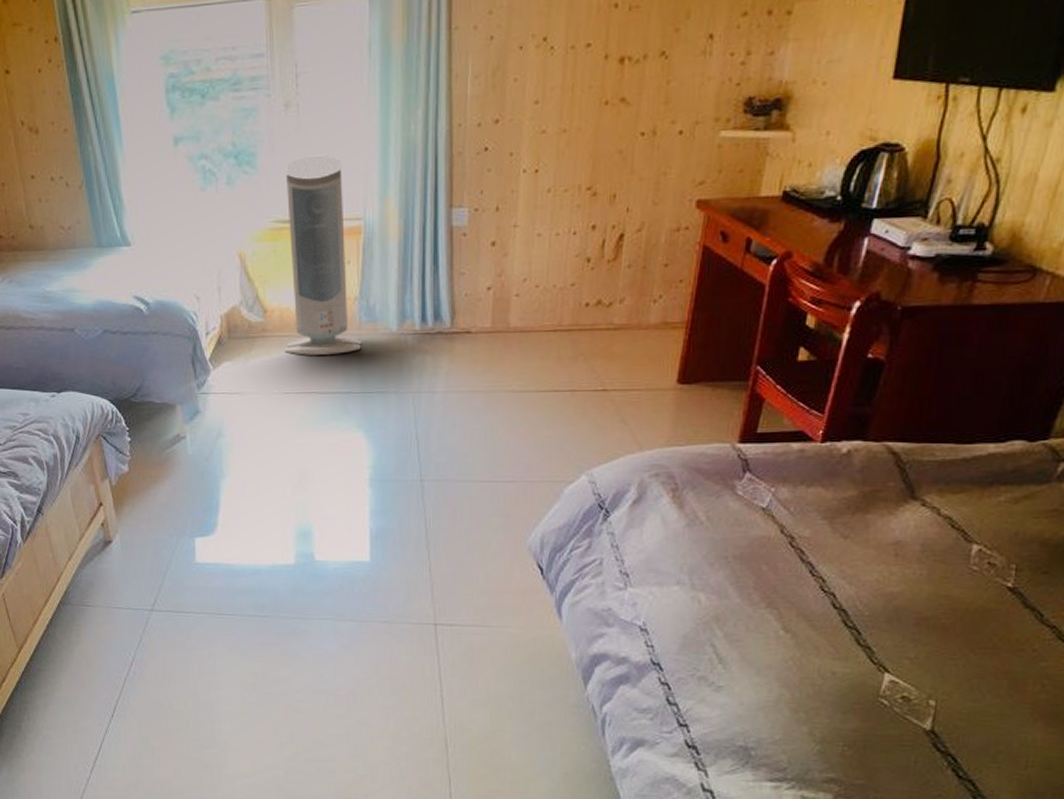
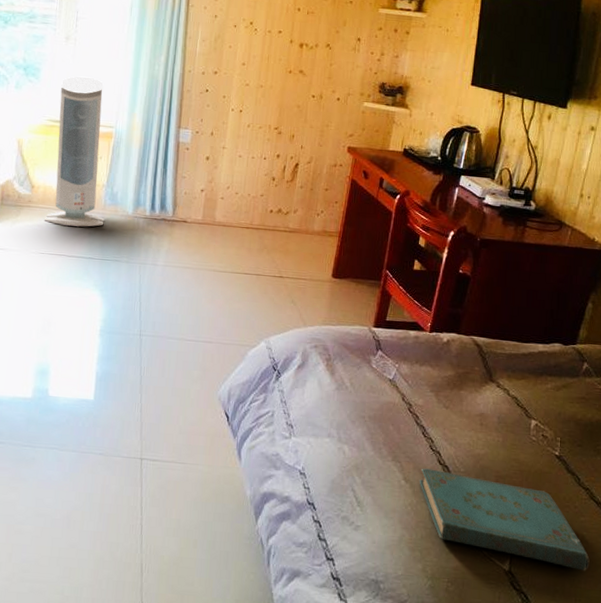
book: none [805,614,1051,727] -> present [420,468,590,571]

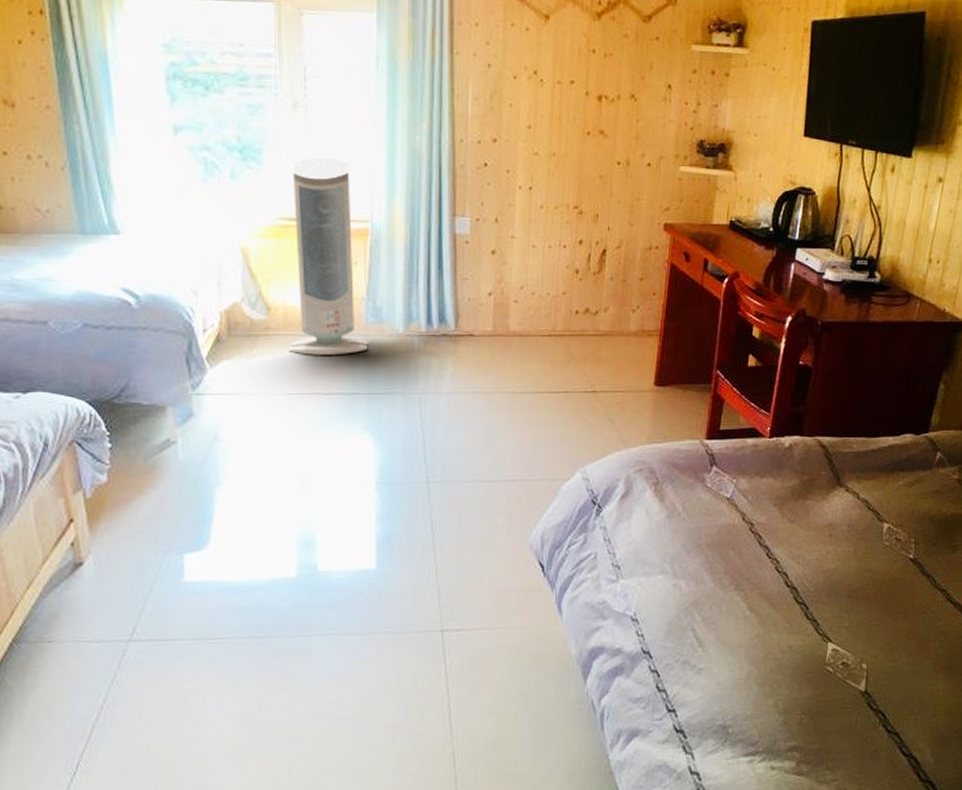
book: present [420,468,590,571] -> none [766,593,948,679]

